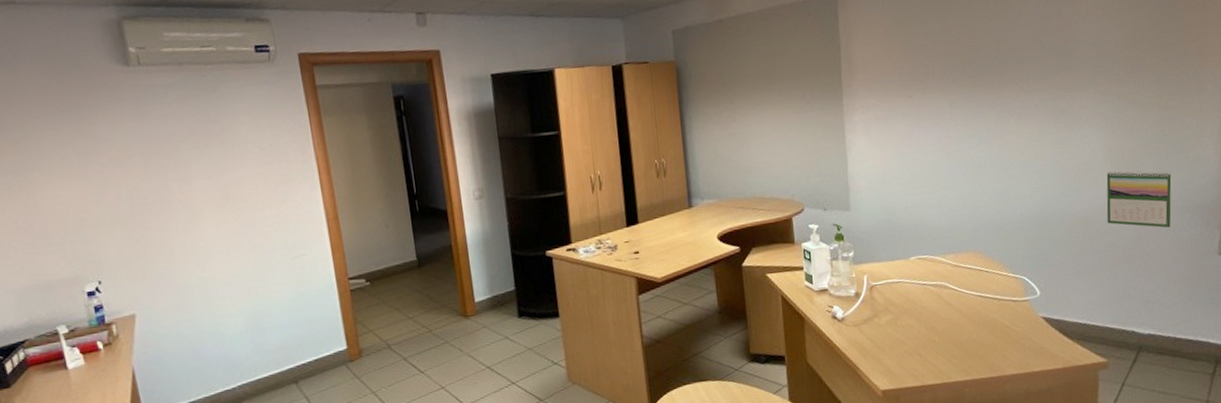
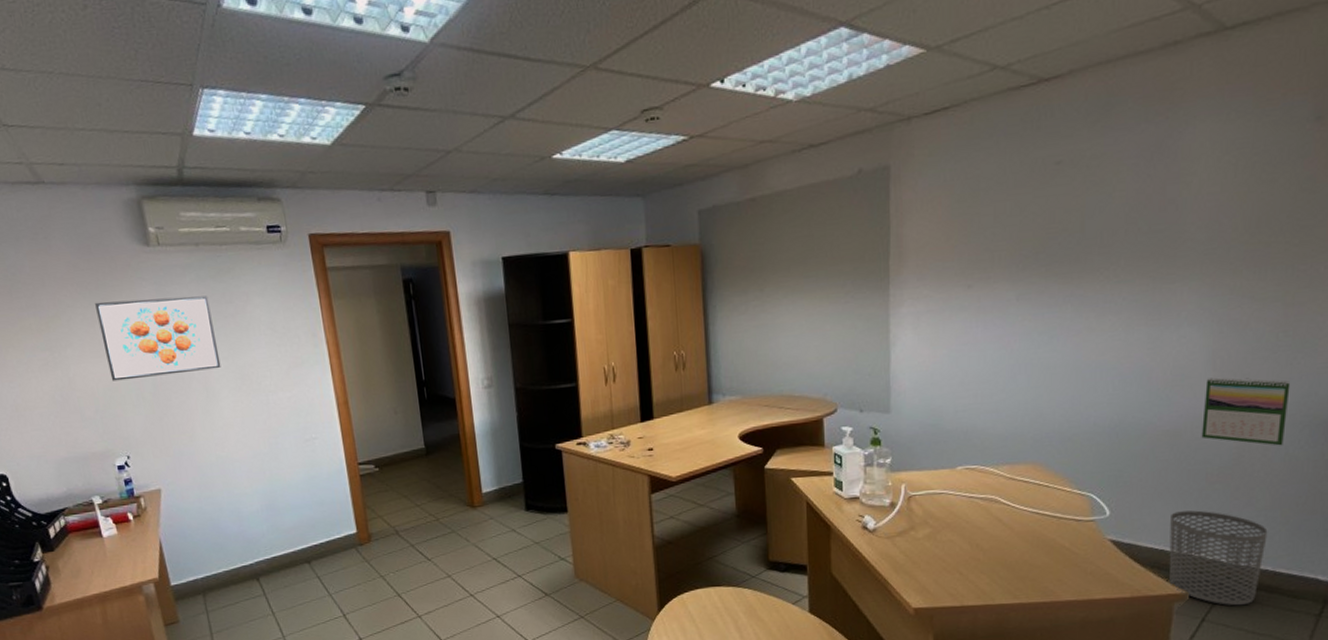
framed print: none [67,115,204,204] -> present [95,296,221,381]
waste bin: none [1089,287,1167,370] -> present [1169,510,1268,606]

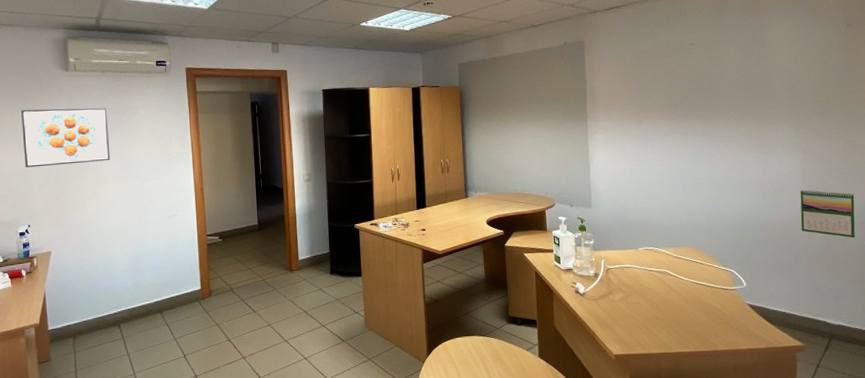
waste bin: present [1169,510,1268,606] -> none [787,283,854,356]

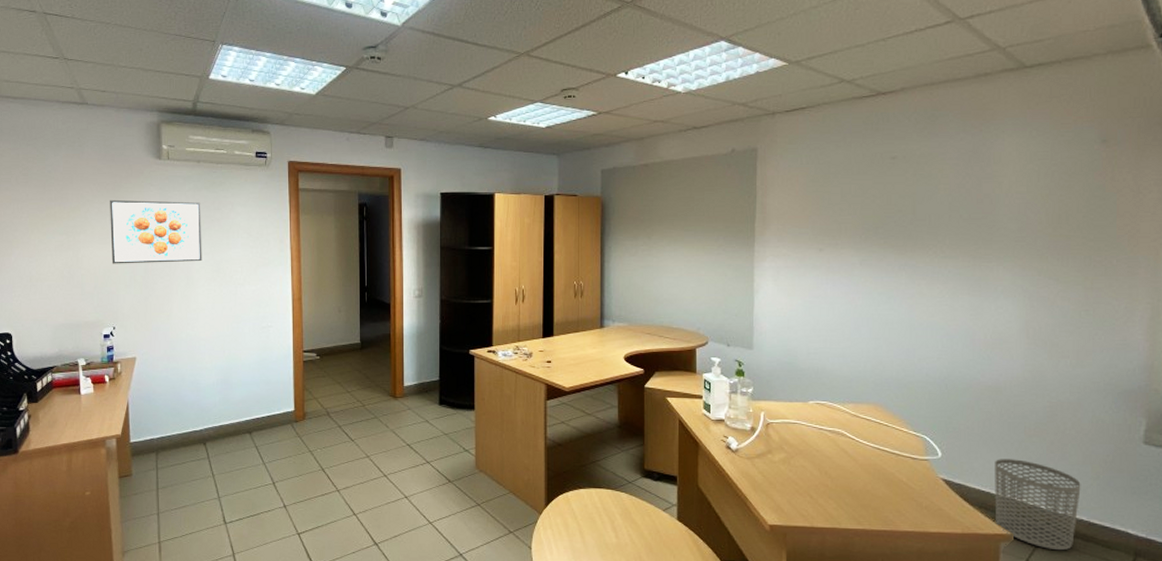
waste bin: none [787,283,854,356] -> present [994,459,1081,551]
calendar: present [800,189,855,238] -> none [1019,344,1094,409]

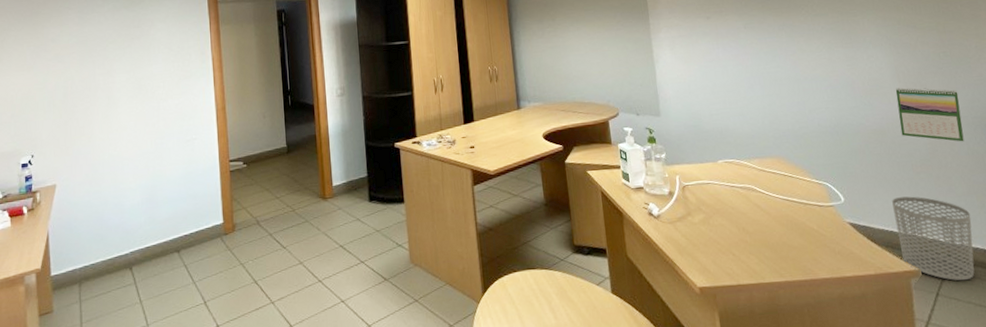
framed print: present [110,199,202,264] -> none [27,22,123,91]
calendar: none [1019,344,1094,409] -> present [895,87,965,142]

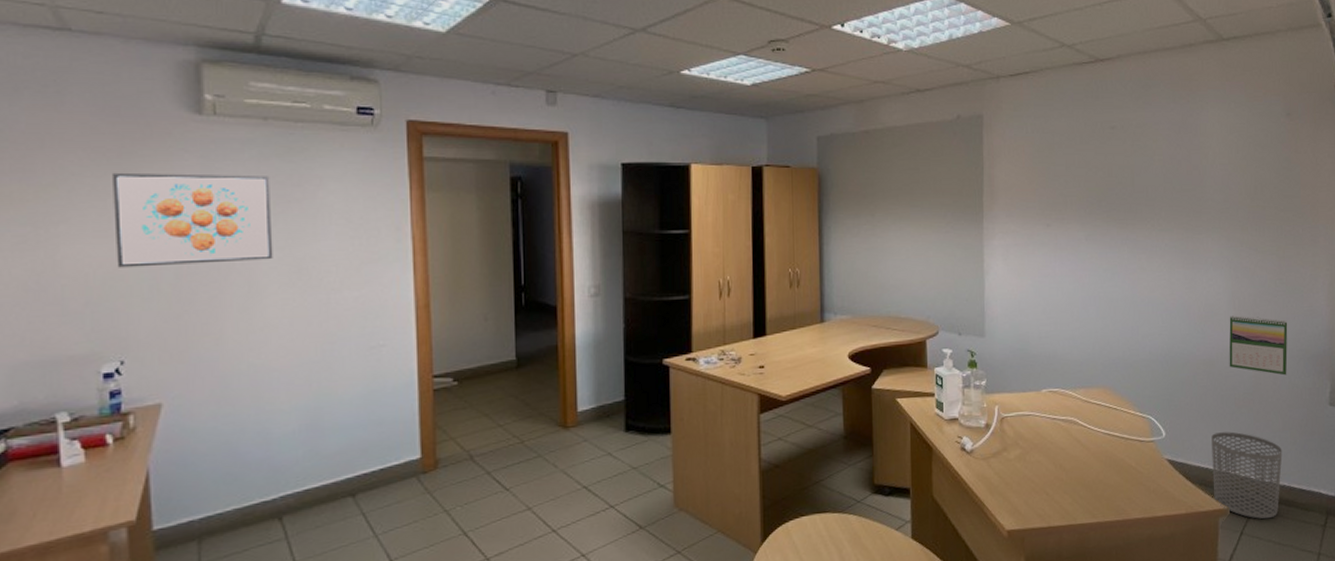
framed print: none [27,22,123,91] -> present [113,172,273,268]

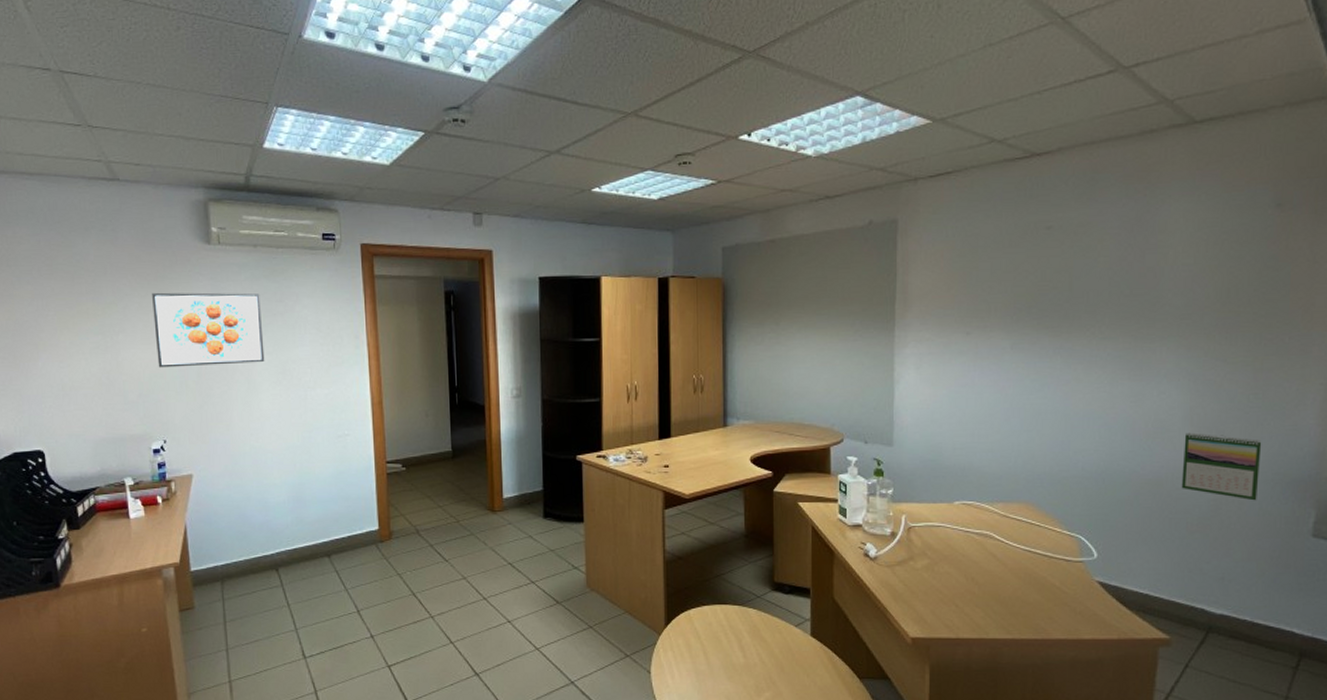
waste bin: present [1211,431,1283,519] -> none [1153,558,1245,654]

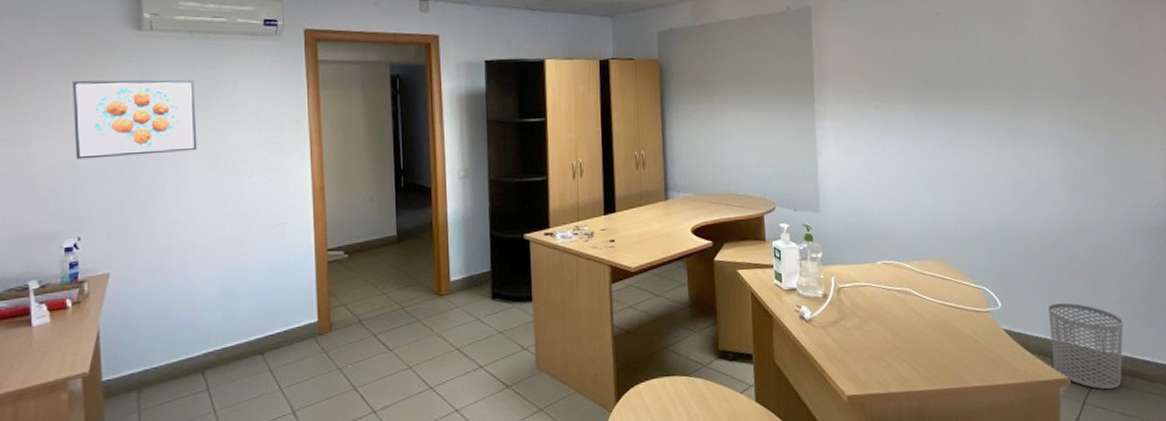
waste bin: none [1153,558,1245,654] -> present [1048,303,1124,390]
calendar: present [1181,432,1262,501] -> none [1061,189,1124,248]

